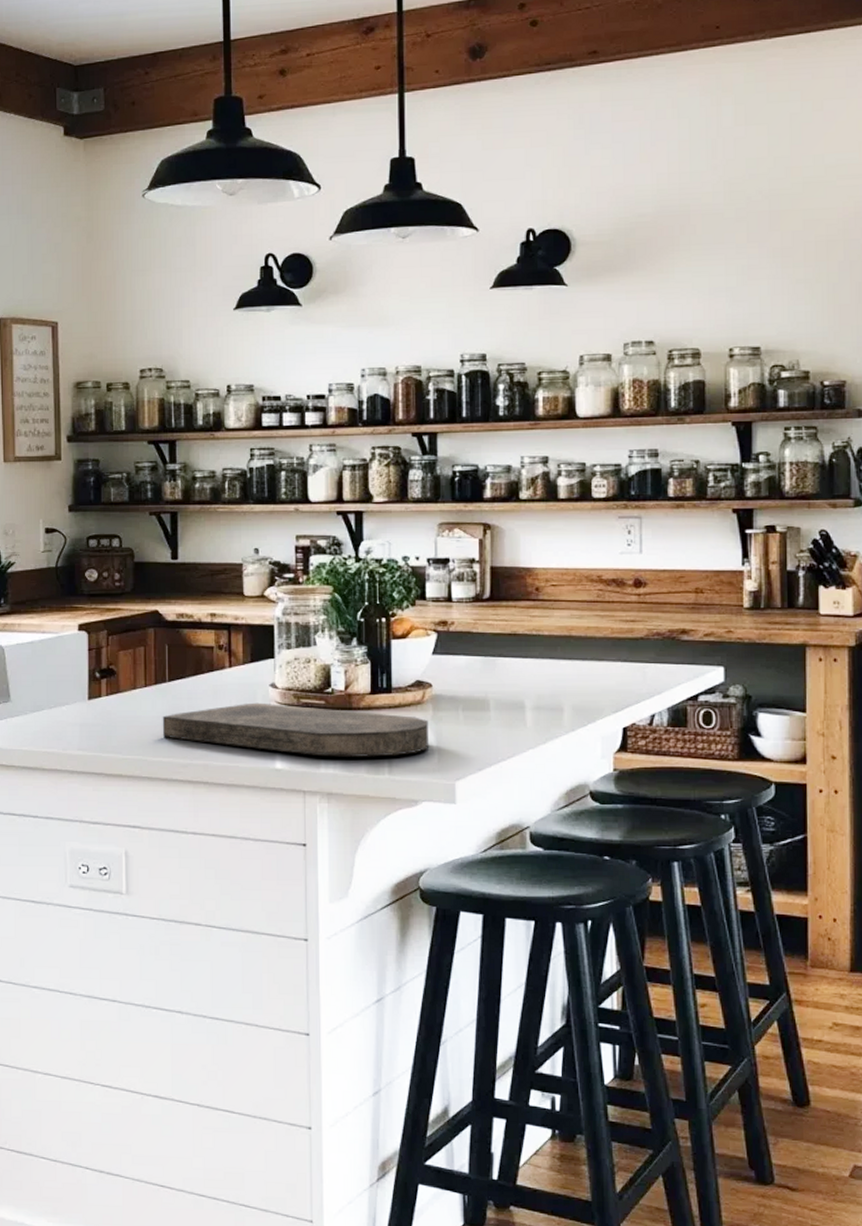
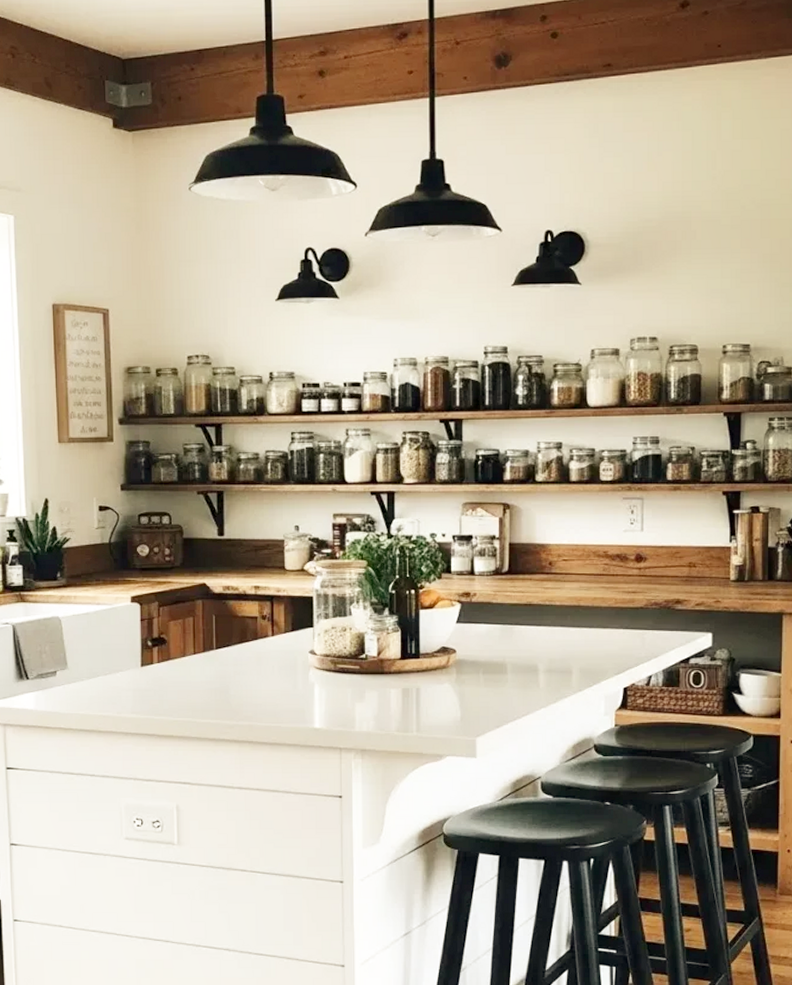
cutting board: present [162,702,428,757] -> none [210,668,452,717]

